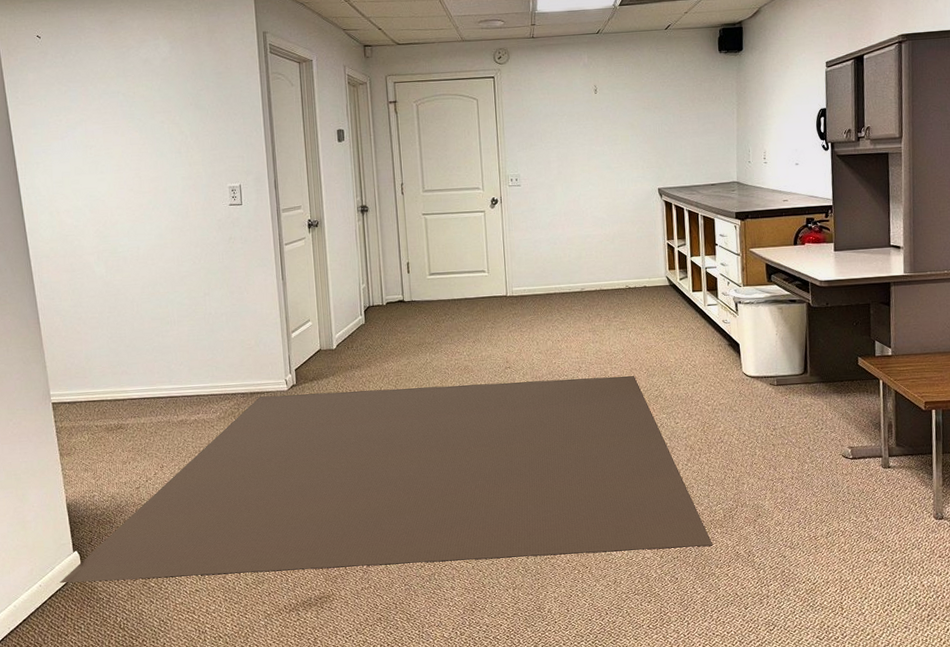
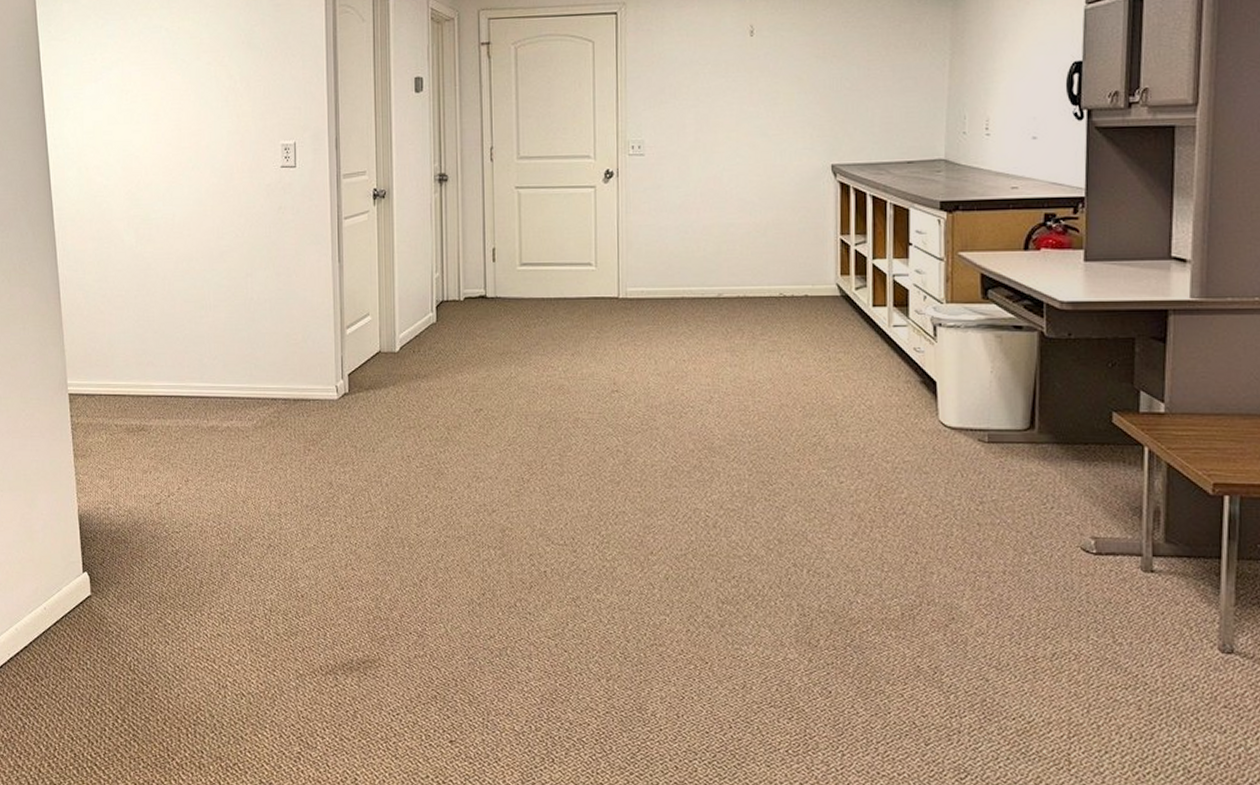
area rug: present [60,376,713,584] -> none [66,405,884,652]

